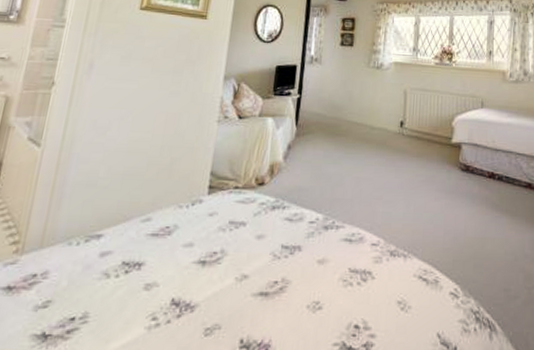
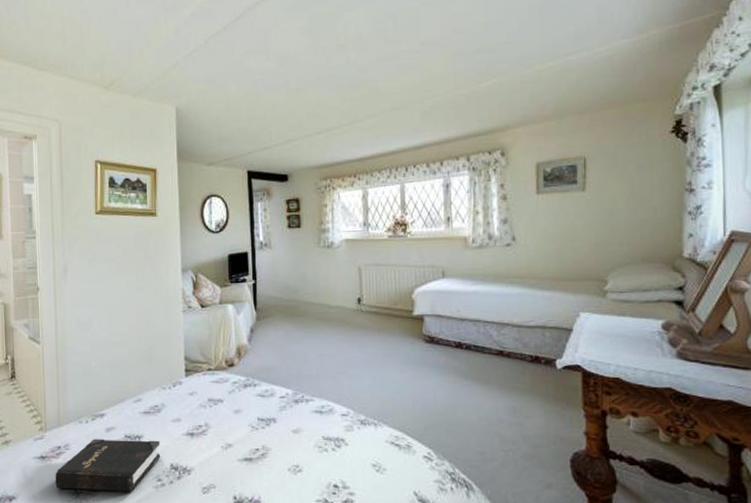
hardback book: none [17,265,165,334] -> present [55,439,161,492]

